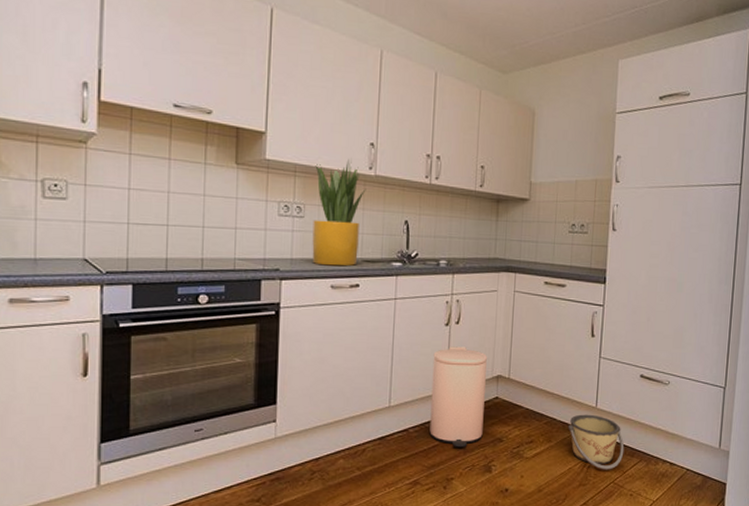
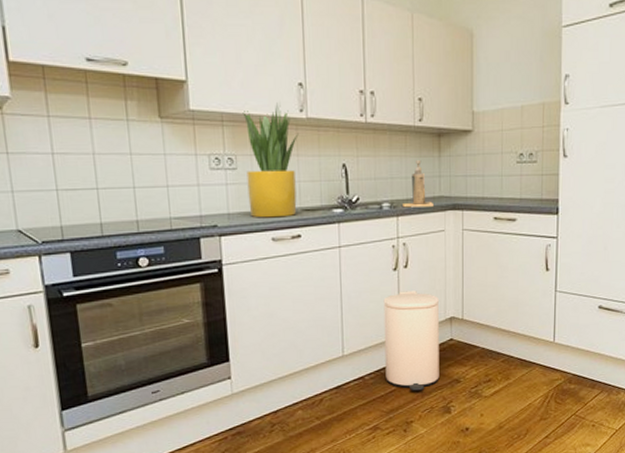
soap dispenser: none [459,223,488,267] -> present [403,160,433,208]
bucket: present [567,414,625,470] -> none [525,349,585,404]

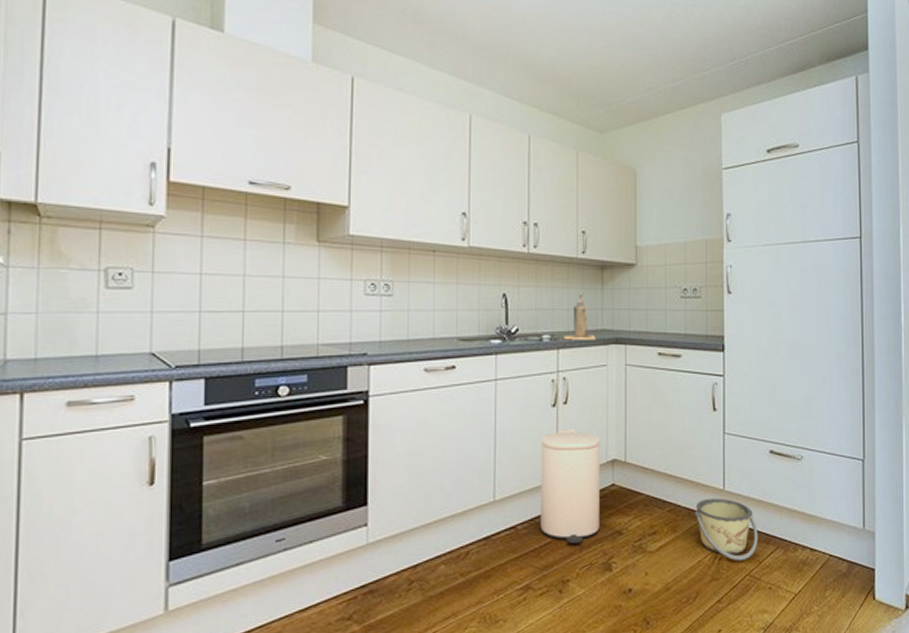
planter: present [242,103,299,218] -> none [402,231,459,347]
bucket: none [525,349,585,404] -> present [694,498,759,561]

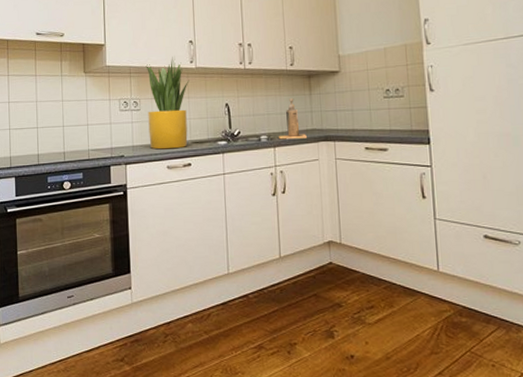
planter: none [402,231,459,347] -> present [146,57,189,150]
pedal bin: present [540,429,600,544] -> none [264,215,321,313]
bucket: present [694,498,759,561] -> none [409,278,478,338]

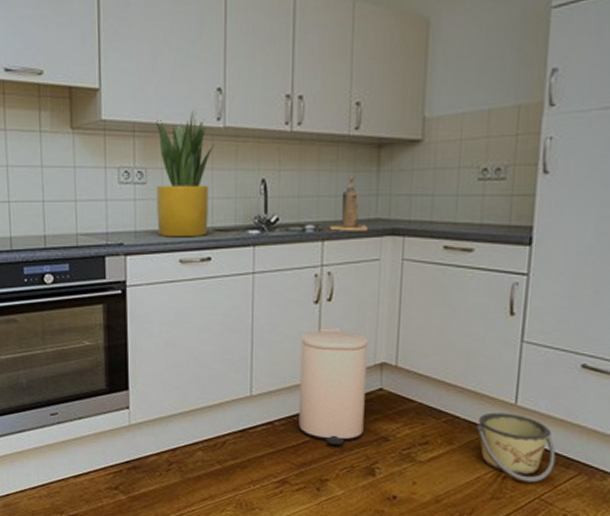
pedal bin: none [264,215,321,313] -> present [298,328,368,446]
bucket: none [409,278,478,338] -> present [475,412,556,483]

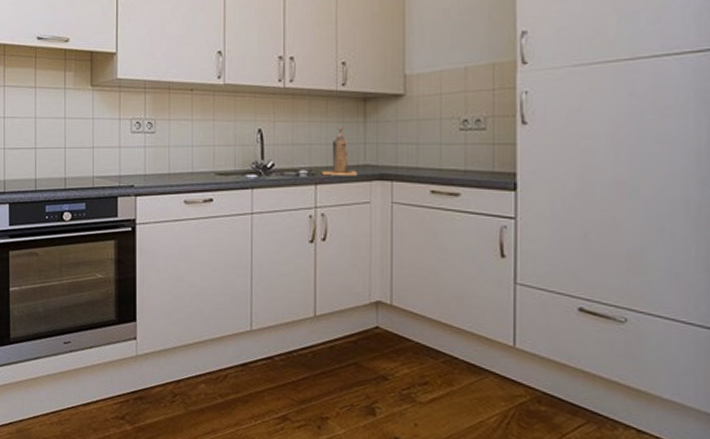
planter: present [155,110,214,237] -> none [164,70,216,181]
pedal bin: present [298,328,368,446] -> none [298,266,362,383]
bucket: present [475,412,556,483] -> none [474,354,561,430]

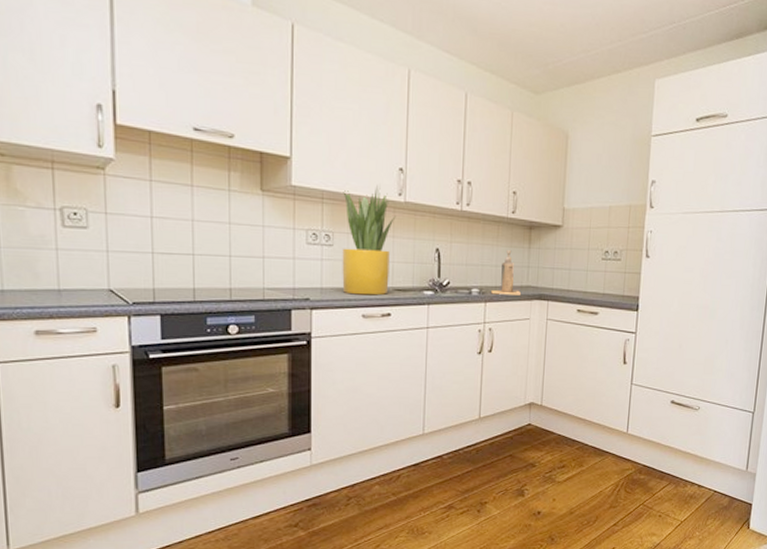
planter: none [164,70,216,181] -> present [342,185,396,296]

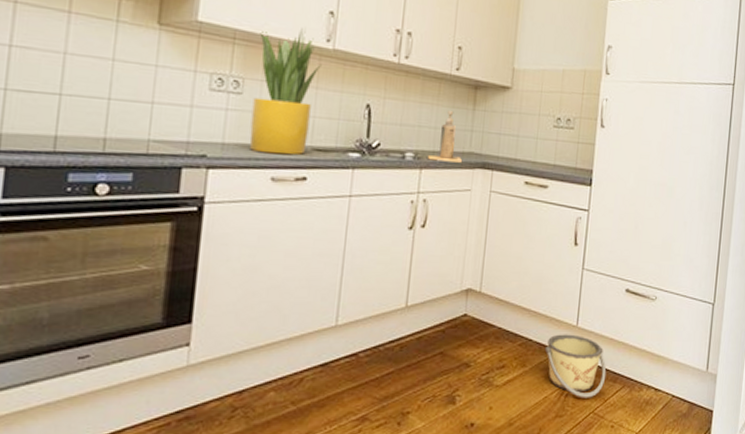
bucket: none [599,439,654,493] -> present [544,334,607,399]

